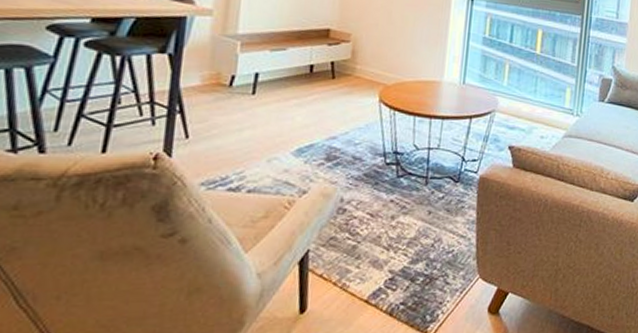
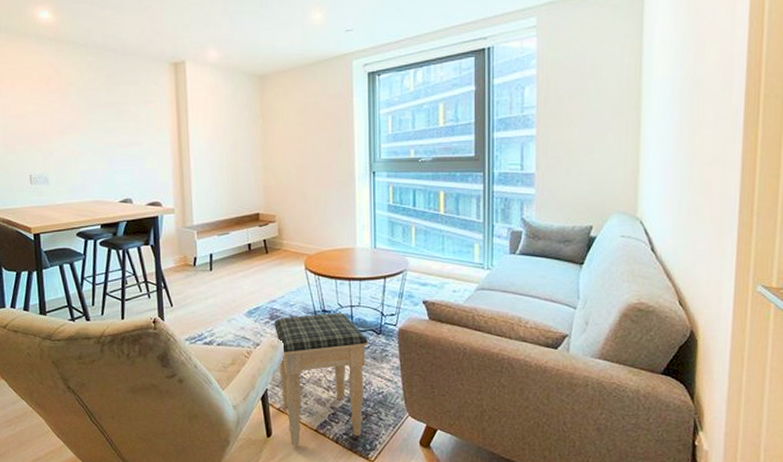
footstool: none [327,155,443,323] -> present [274,313,368,446]

